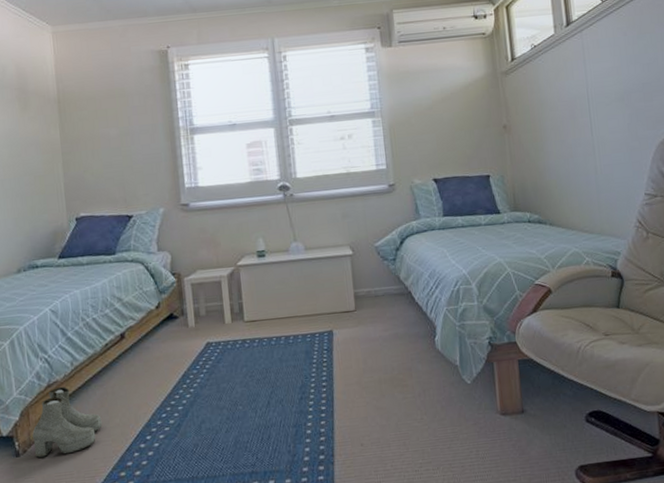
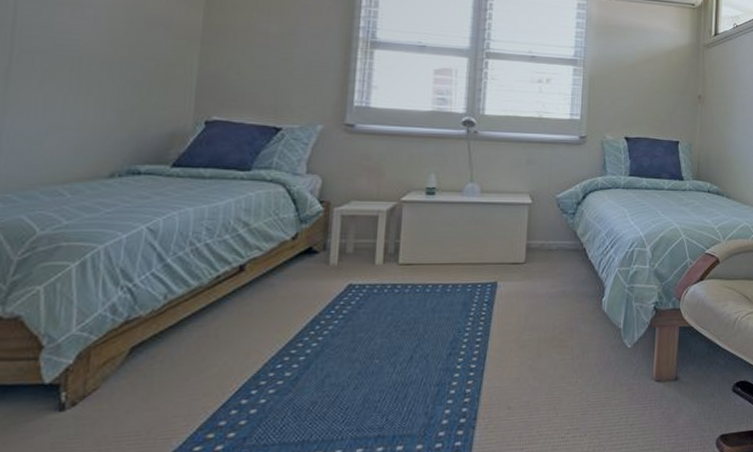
boots: present [32,387,102,458] -> none [88,325,194,413]

